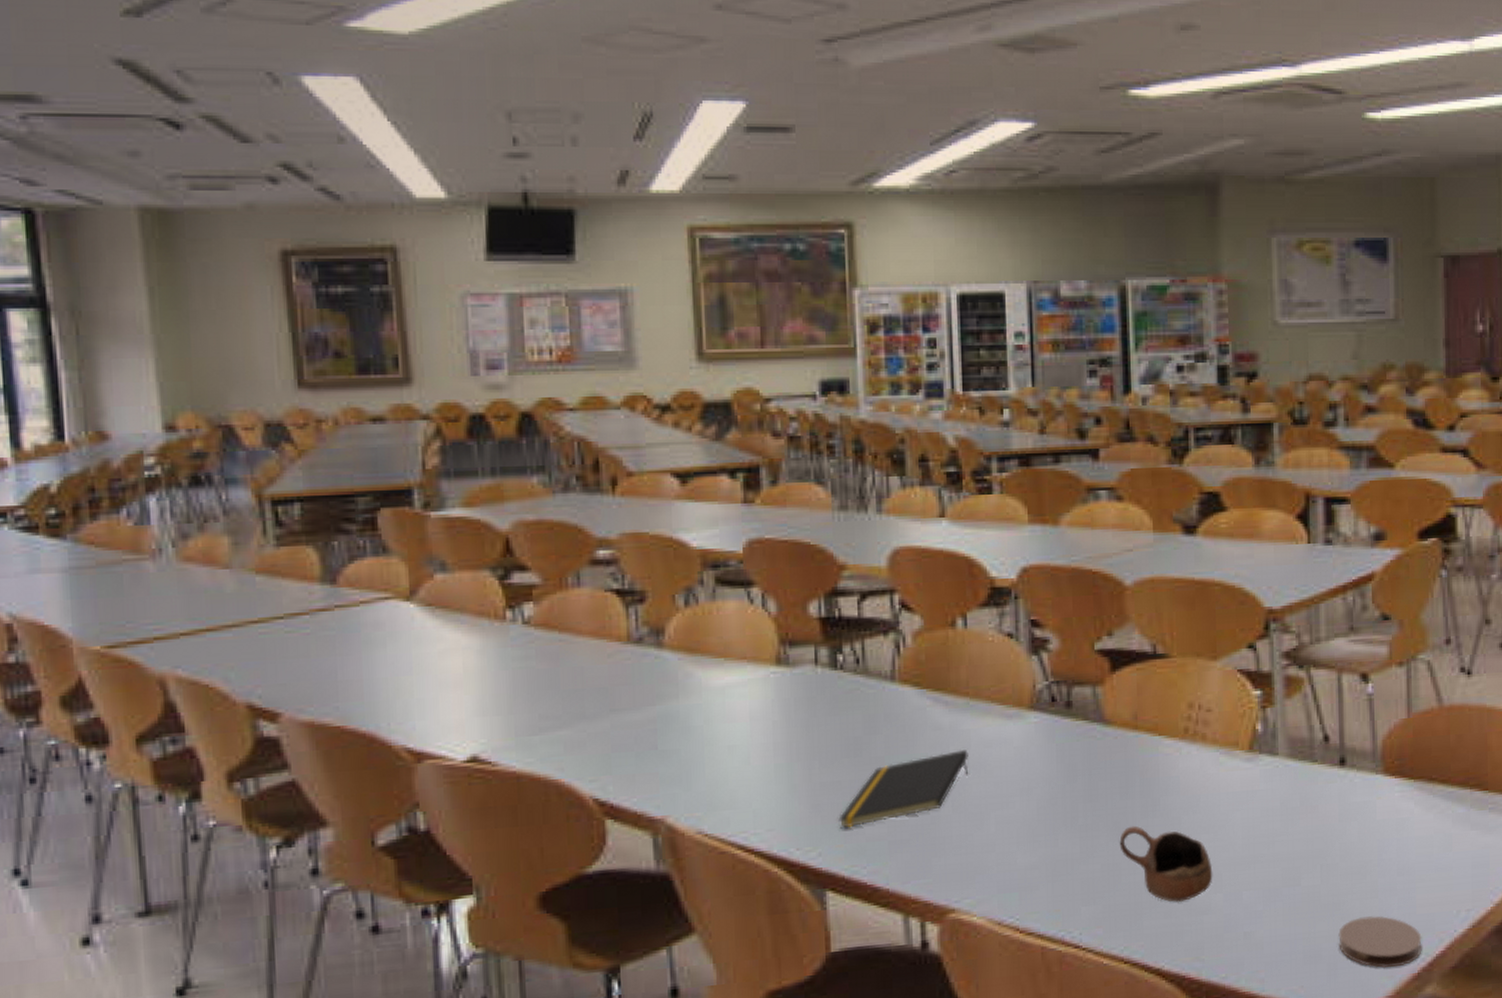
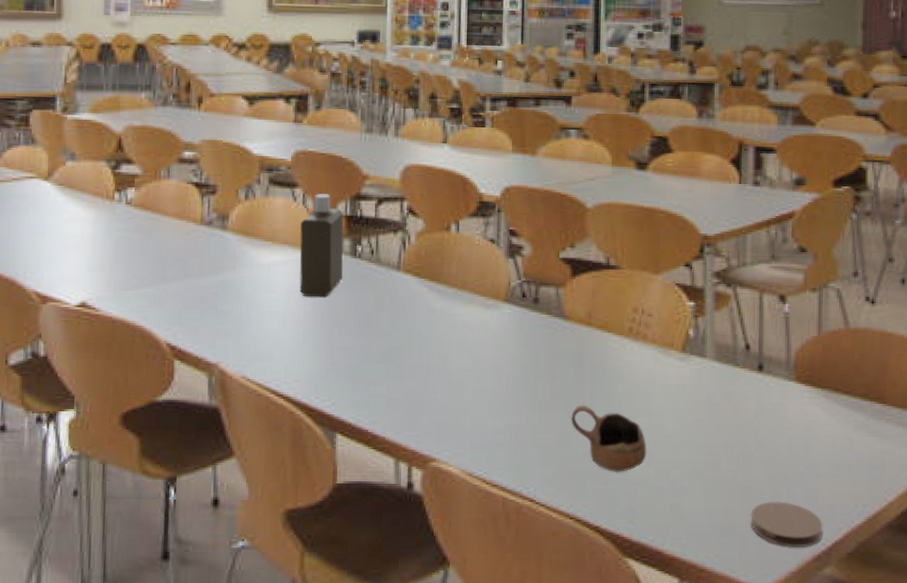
bottle: none [760,592,822,724] -> present [299,194,344,298]
notepad: present [838,749,969,829] -> none [349,329,454,385]

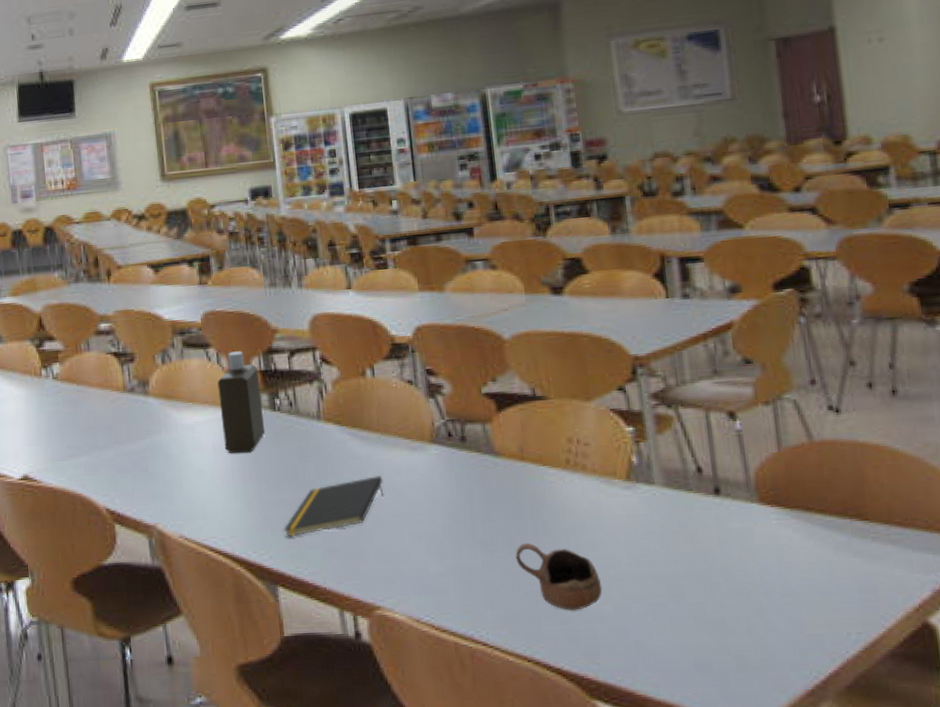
notepad: none [349,329,454,385] -> present [284,475,384,537]
coaster: present [750,501,823,547] -> none [727,633,814,682]

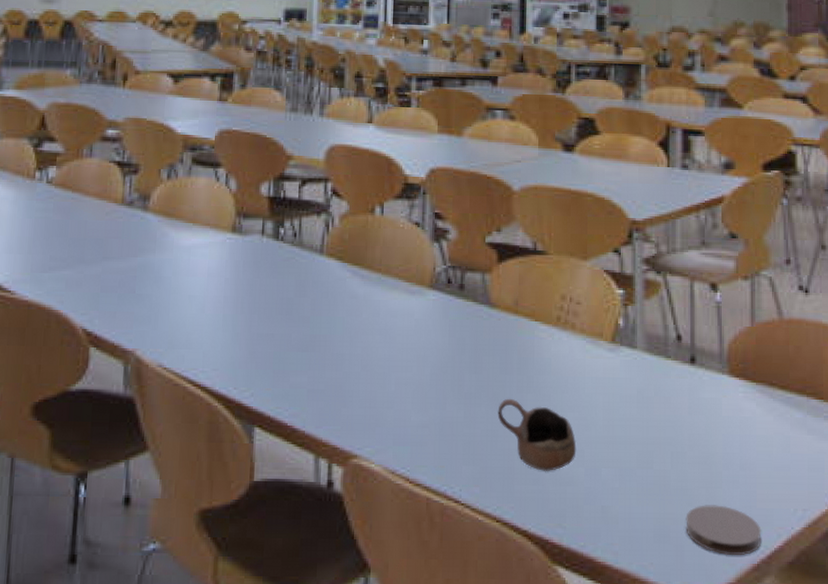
bottle: present [217,351,266,454] -> none [220,174,267,282]
notepad: present [284,475,384,537] -> none [269,316,377,375]
coaster: none [727,633,814,682] -> present [686,505,762,555]

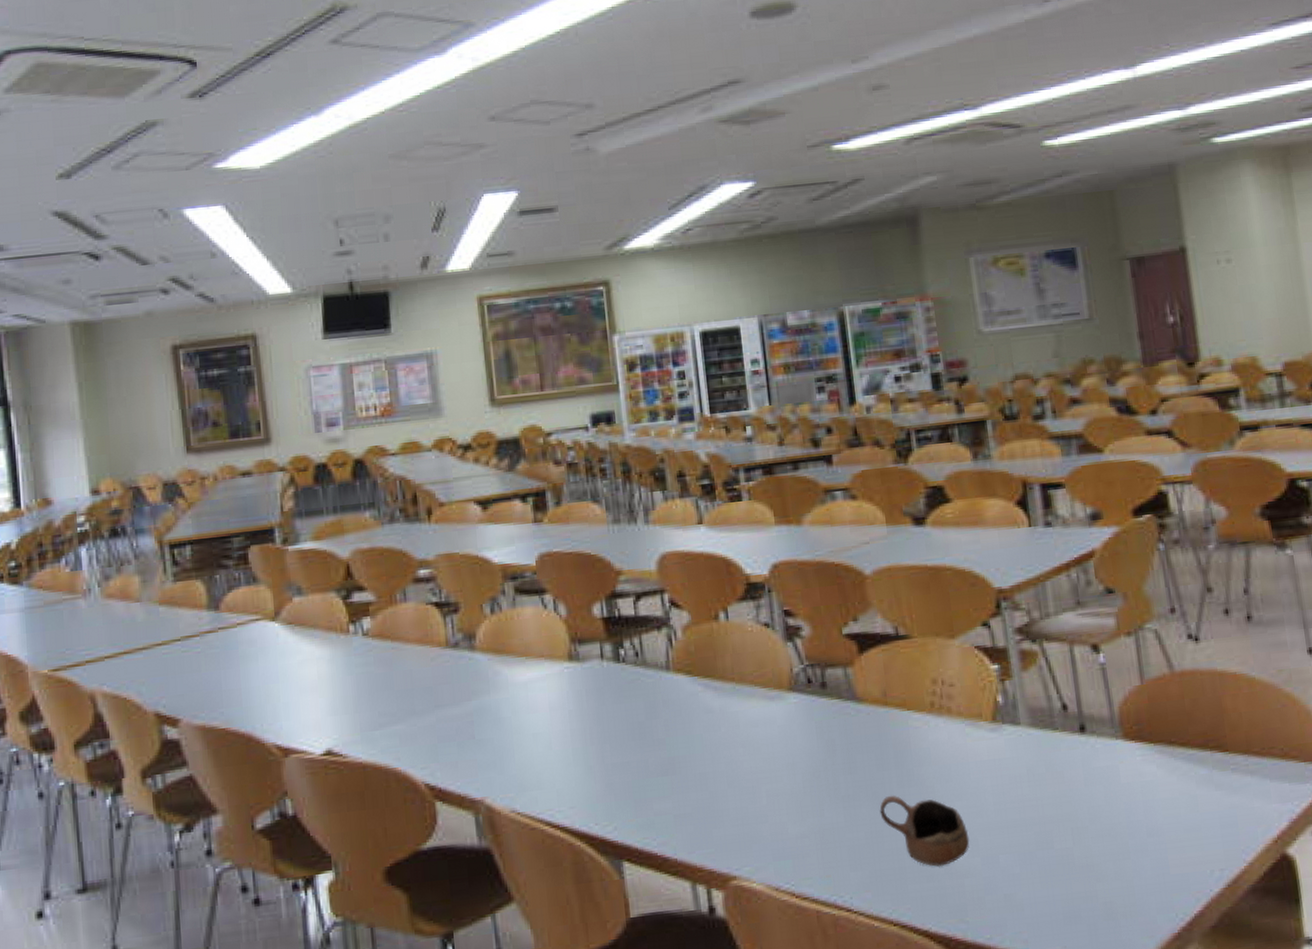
coaster: present [686,505,762,555] -> none [1095,876,1180,928]

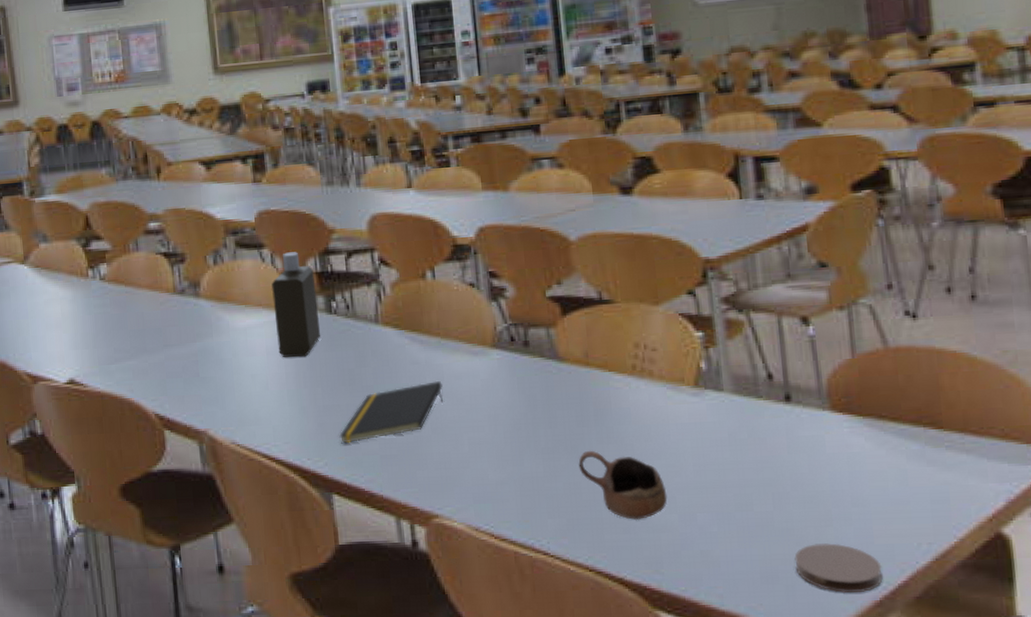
bottle: none [554,596,609,713] -> present [271,252,321,358]
notepad: none [629,729,740,805] -> present [339,380,444,444]
coaster: none [1095,876,1180,928] -> present [794,543,883,593]

